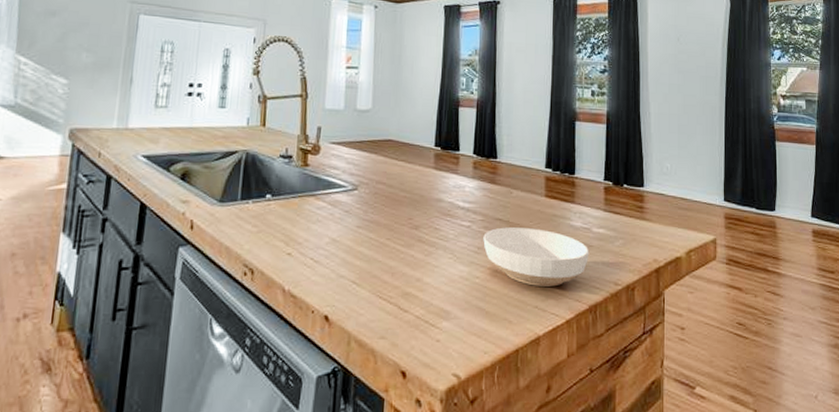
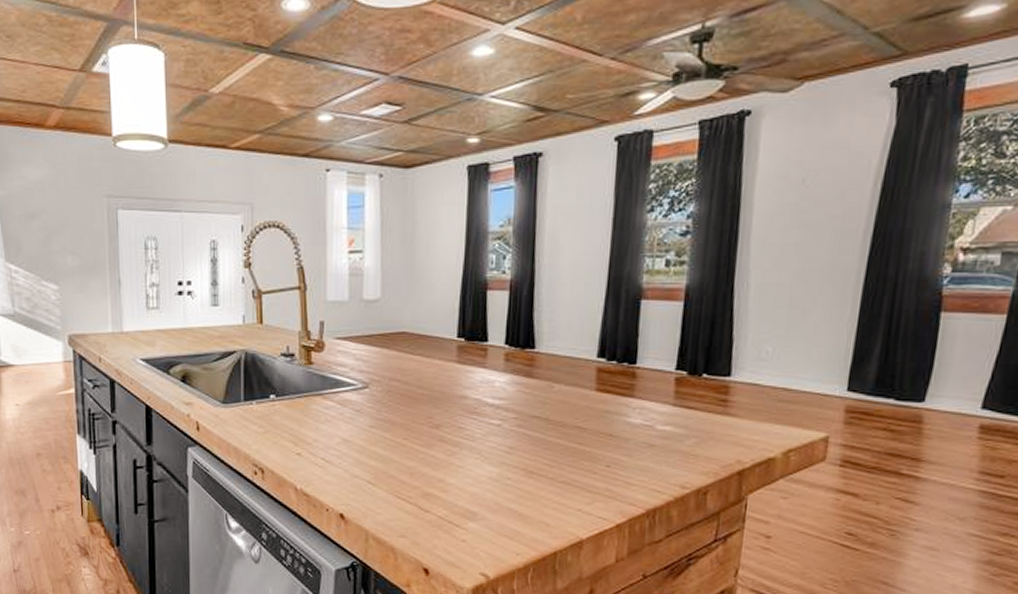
bowl: present [483,227,590,287] -> none [516,425,651,489]

